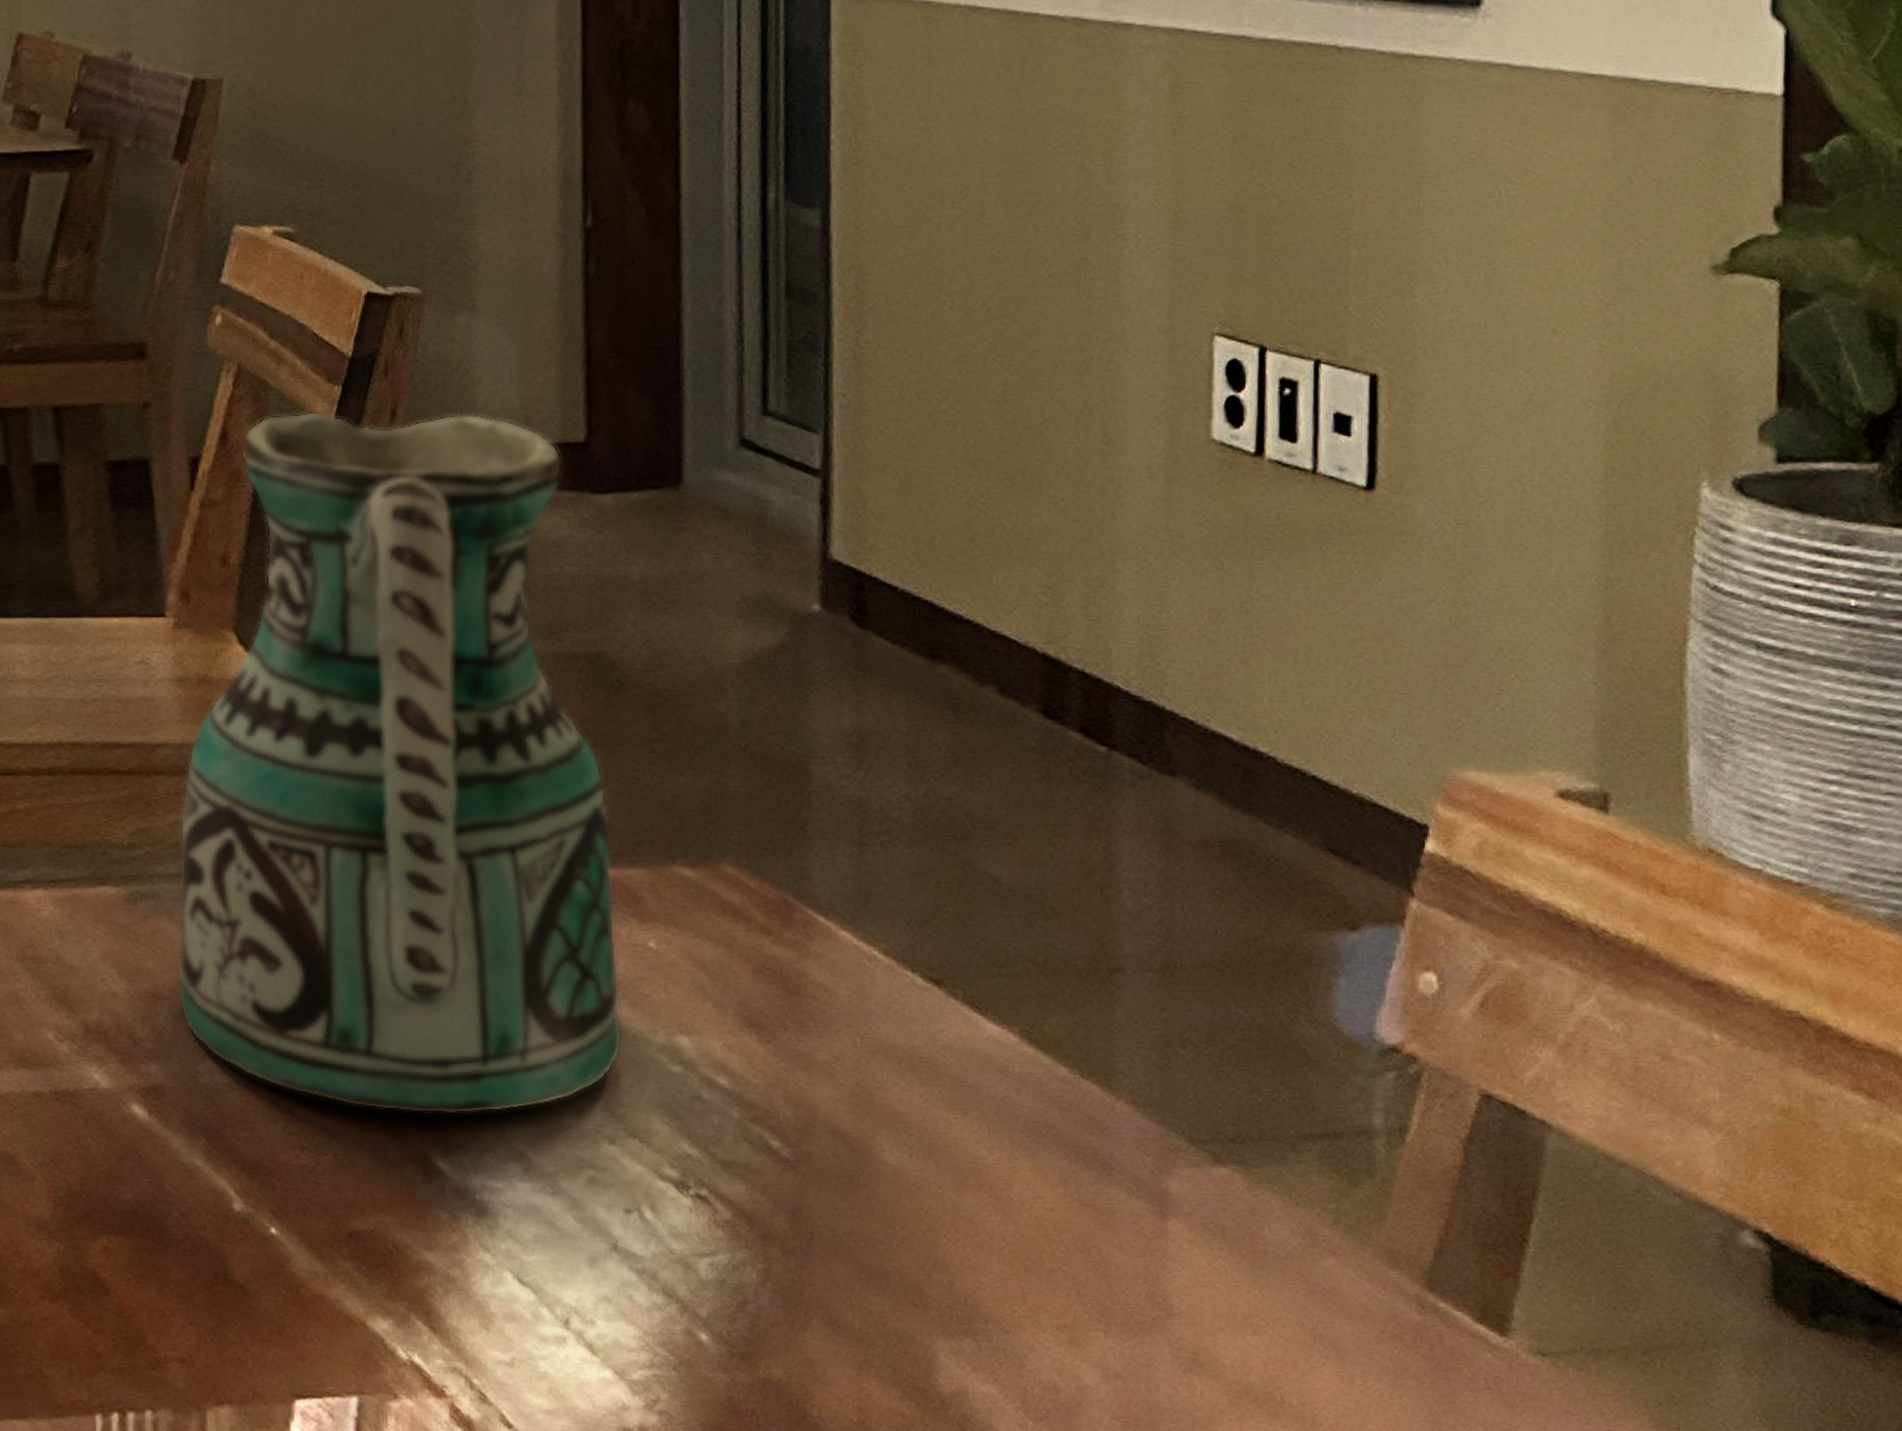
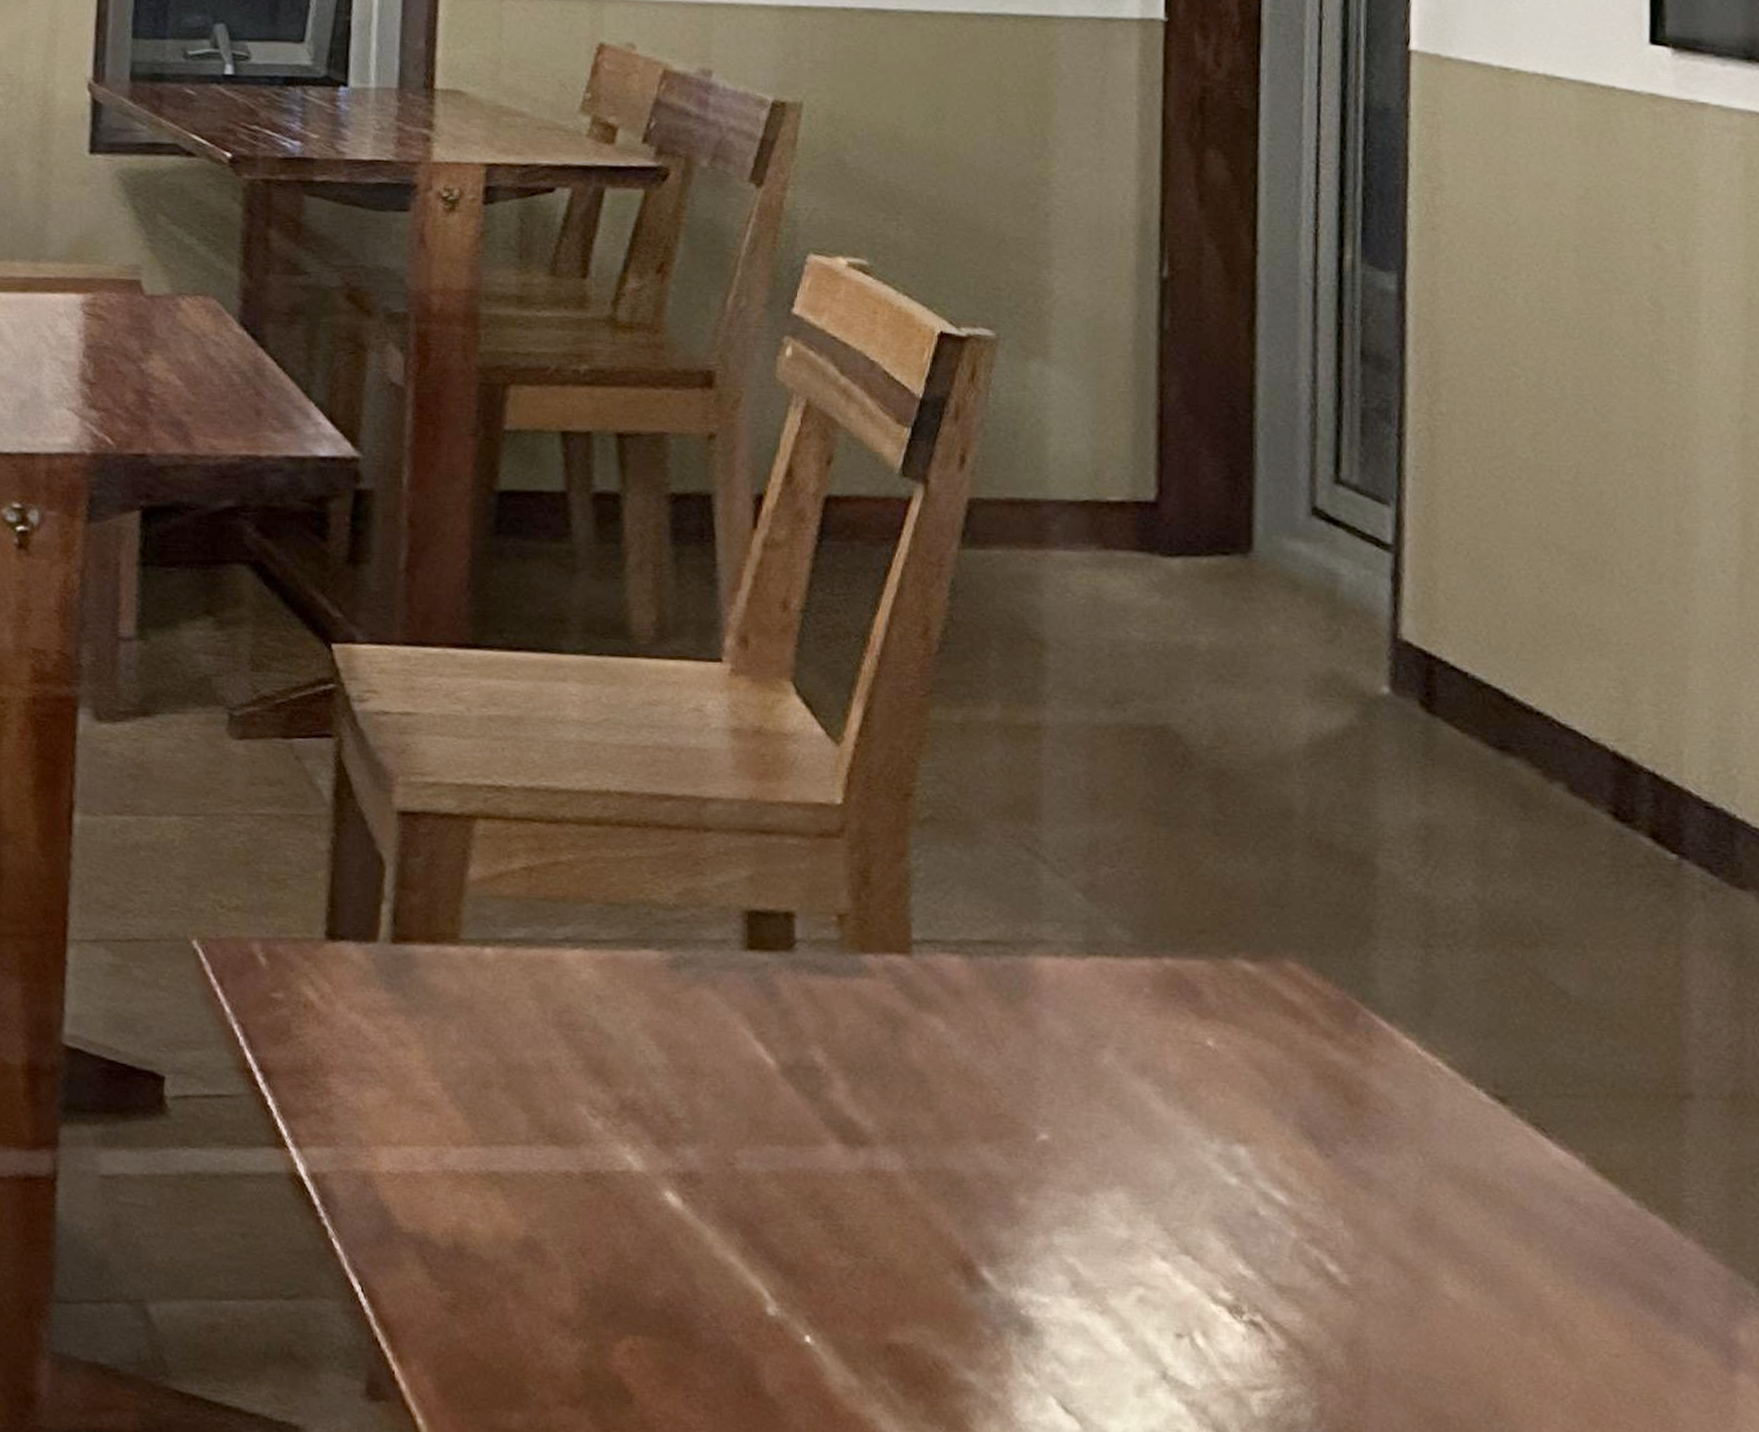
ceramic pitcher: present [177,411,623,1116] -> none [718,452,1178,1221]

